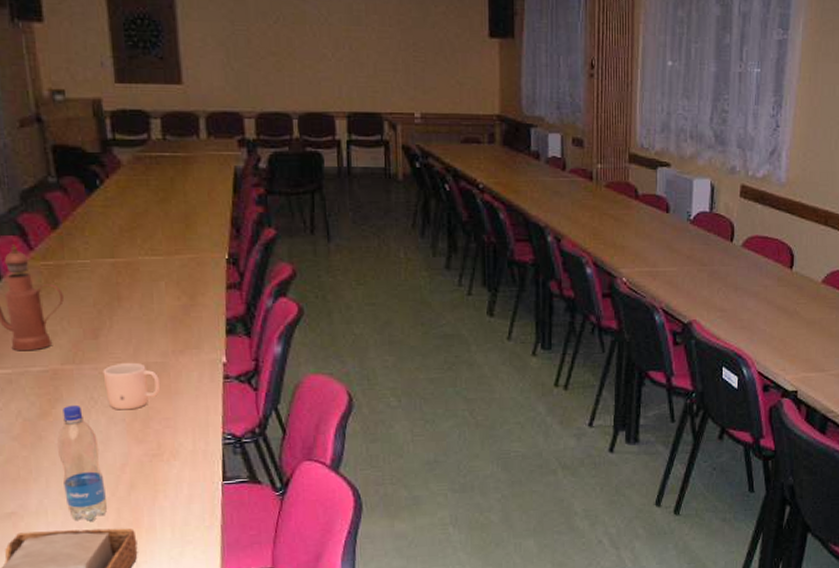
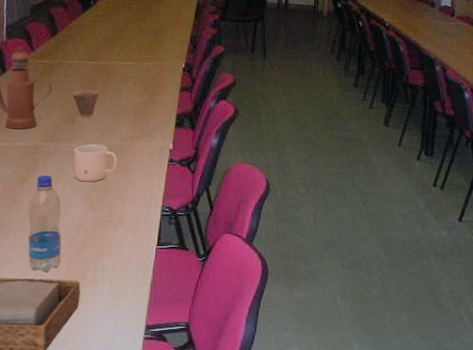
cup: none [90,295,125,330] -> present [72,90,100,117]

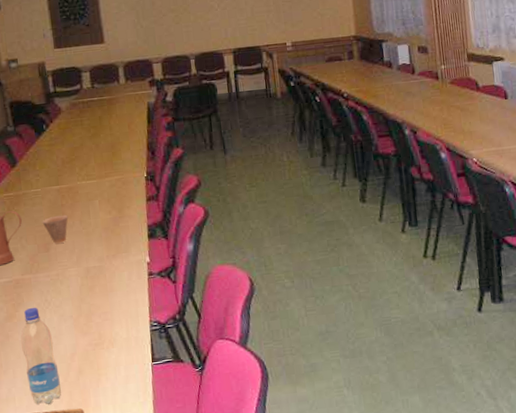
mug: present [73,143,118,182] -> none [53,268,99,309]

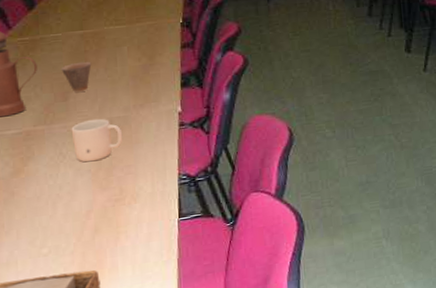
bottle: present [21,307,62,404] -> none [28,161,73,268]
mug: none [53,268,99,309] -> present [71,118,123,162]

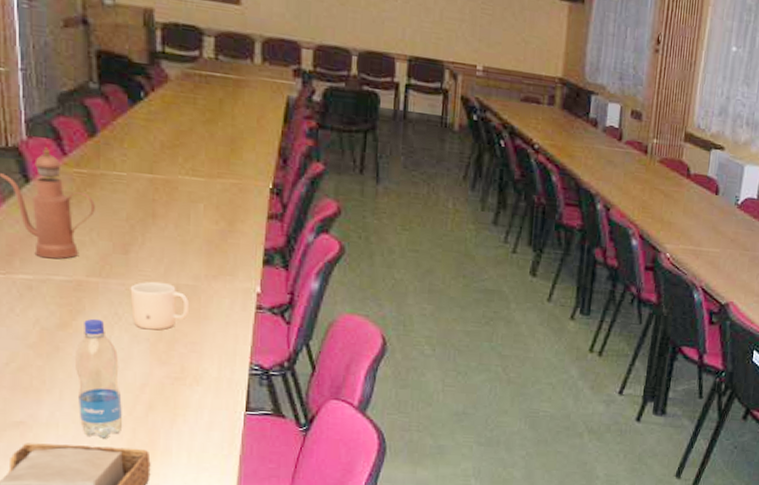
bottle: none [28,161,73,268] -> present [75,318,123,438]
cup: present [61,61,92,92] -> none [123,211,160,247]

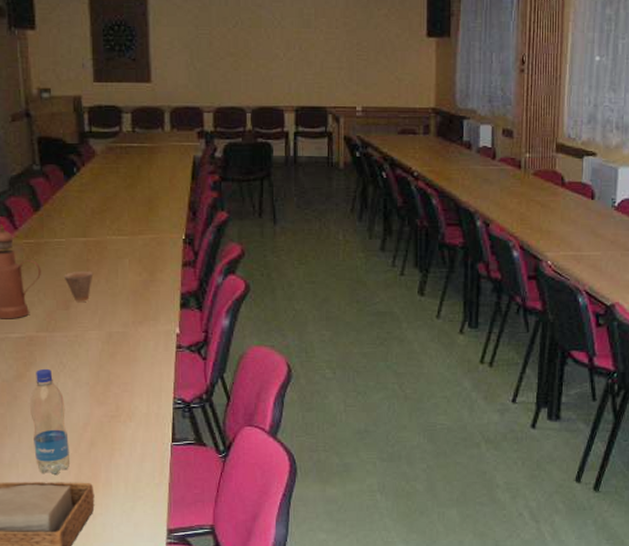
cup: none [123,211,160,247] -> present [63,270,93,302]
mug: present [130,281,190,330] -> none [71,331,121,375]

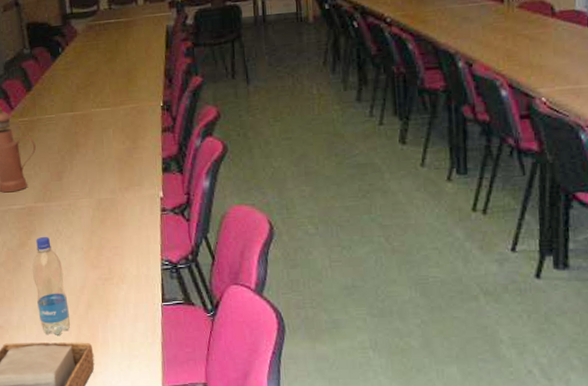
cup: present [63,270,93,302] -> none [55,142,82,172]

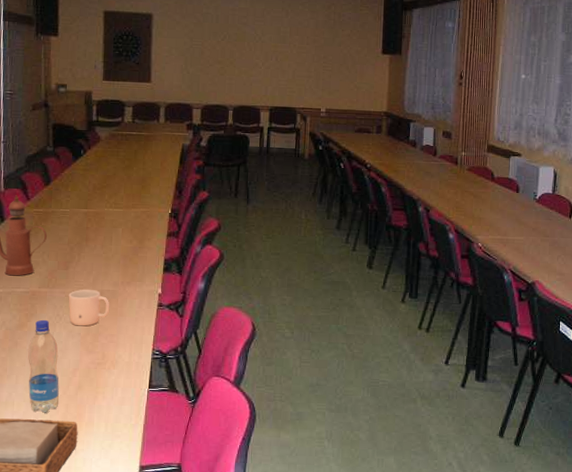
mug: none [65,199,111,240] -> present [68,289,110,327]

